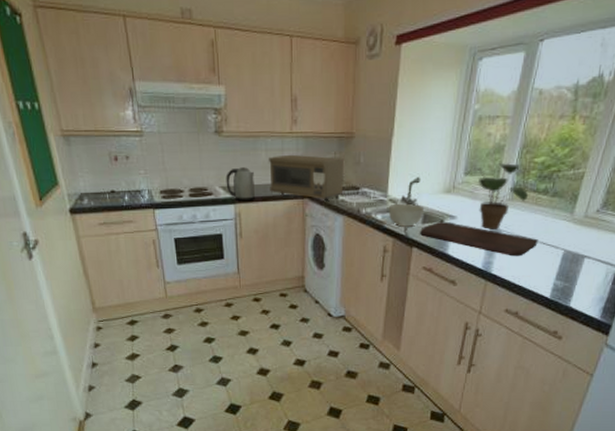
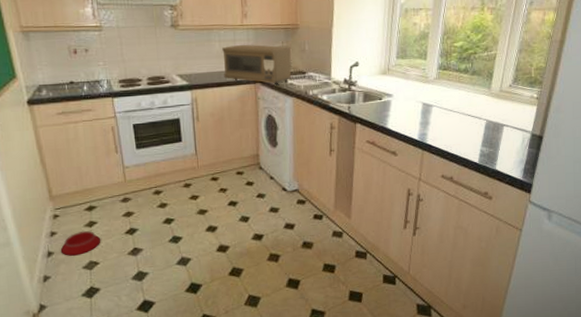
pet bowl: none [105,345,143,369] -> present [61,231,101,257]
kettle: present [226,167,256,201] -> none [182,57,211,87]
bowl: present [388,203,425,227] -> none [332,84,365,106]
cutting board: present [420,221,538,256] -> none [362,99,464,128]
potted plant: present [466,163,528,229] -> none [398,48,452,105]

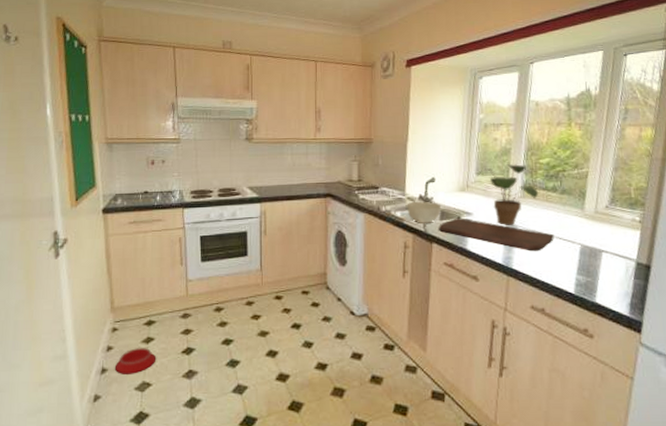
microwave: present [222,44,292,86] -> none [294,157,364,200]
bowl: none [332,84,365,106] -> present [406,201,442,223]
cutting board: none [362,99,464,128] -> present [439,217,554,251]
potted plant: none [398,48,452,105] -> present [477,164,538,225]

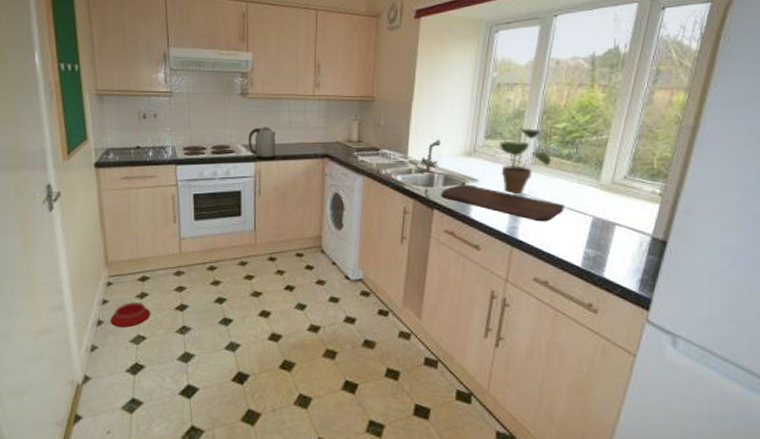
kettle: none [253,169,281,200] -> present [248,127,277,159]
bowl: present [406,201,442,223] -> none [408,165,445,189]

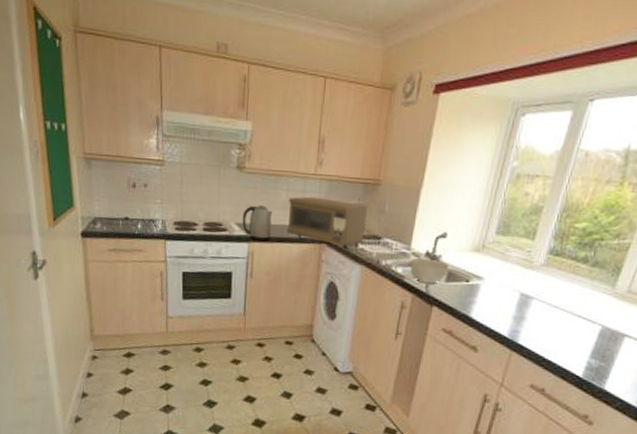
pet bowl: present [111,302,151,329] -> none [95,377,135,403]
microwave: none [291,115,364,162] -> present [287,196,367,249]
bowl: none [408,165,445,189] -> present [410,257,450,284]
cutting board: present [441,184,565,222] -> none [442,281,573,328]
potted plant: present [486,128,551,194] -> none [497,225,565,296]

